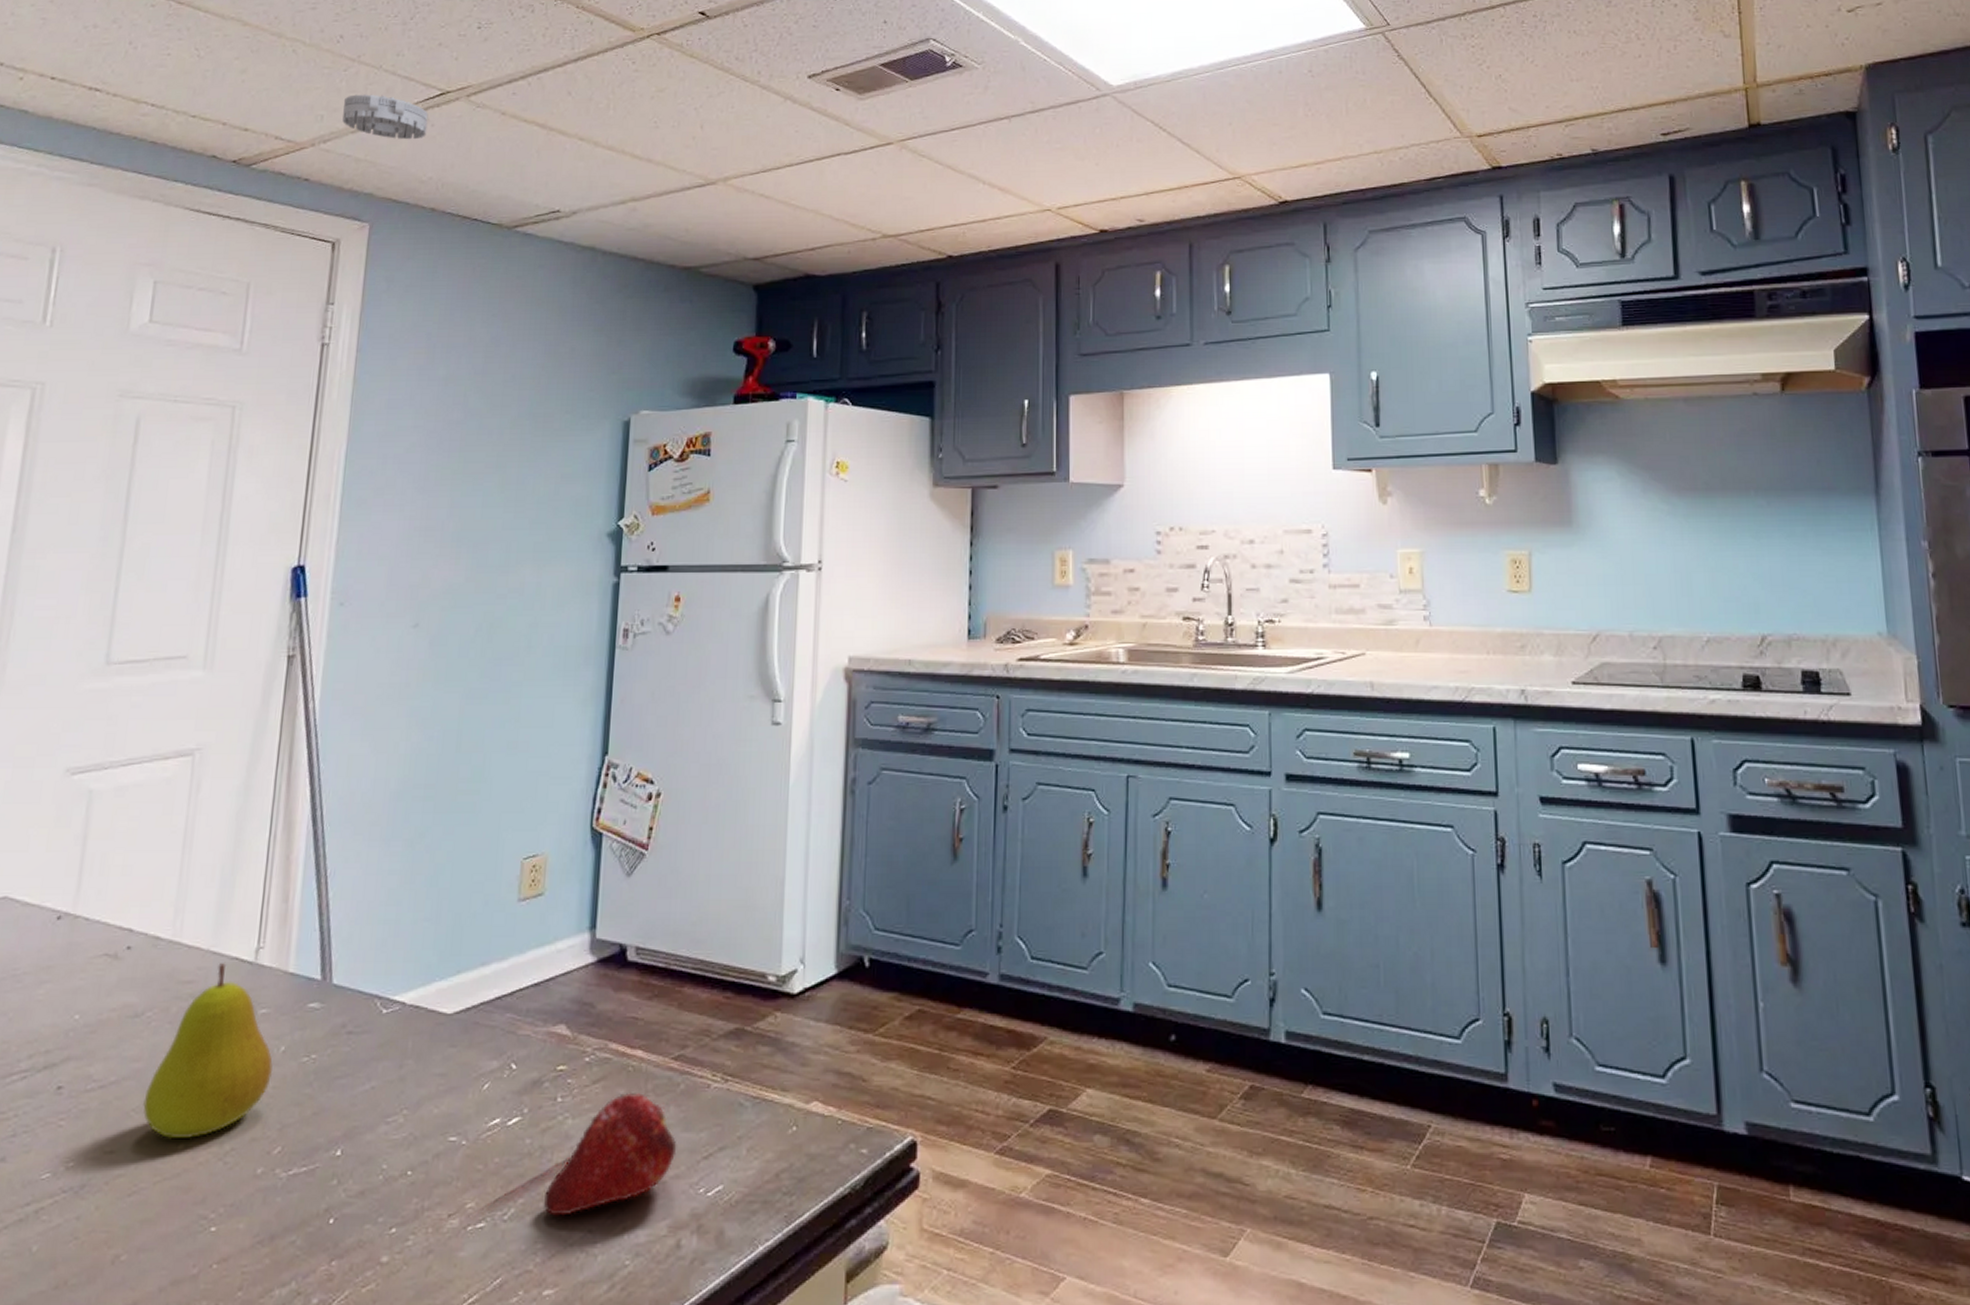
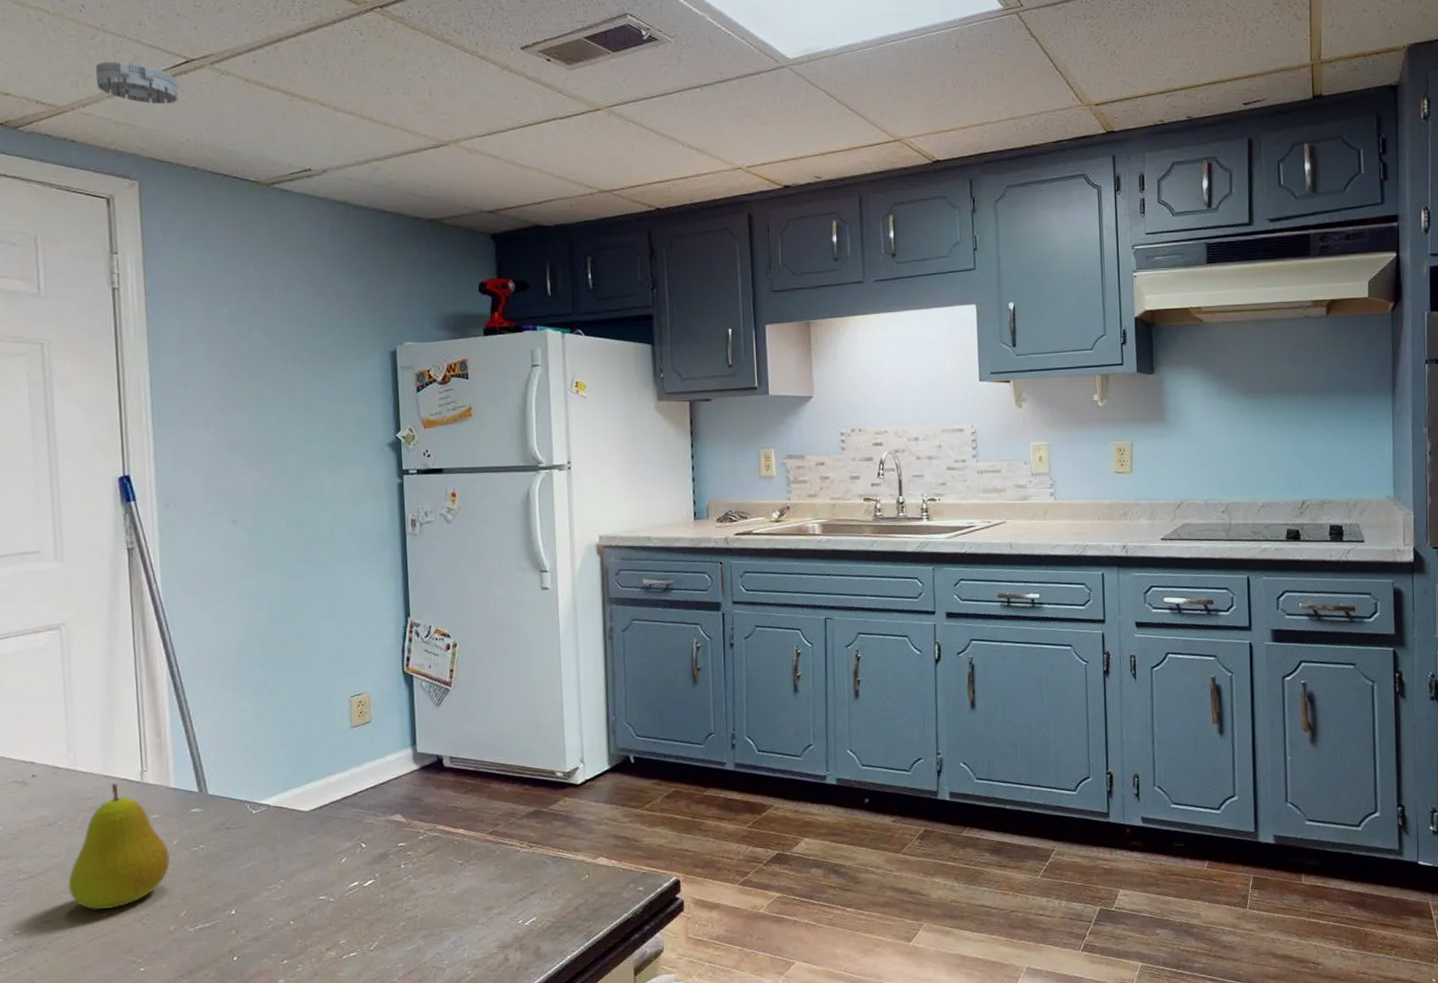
fruit: present [543,1092,677,1216] -> none [399,858,498,945]

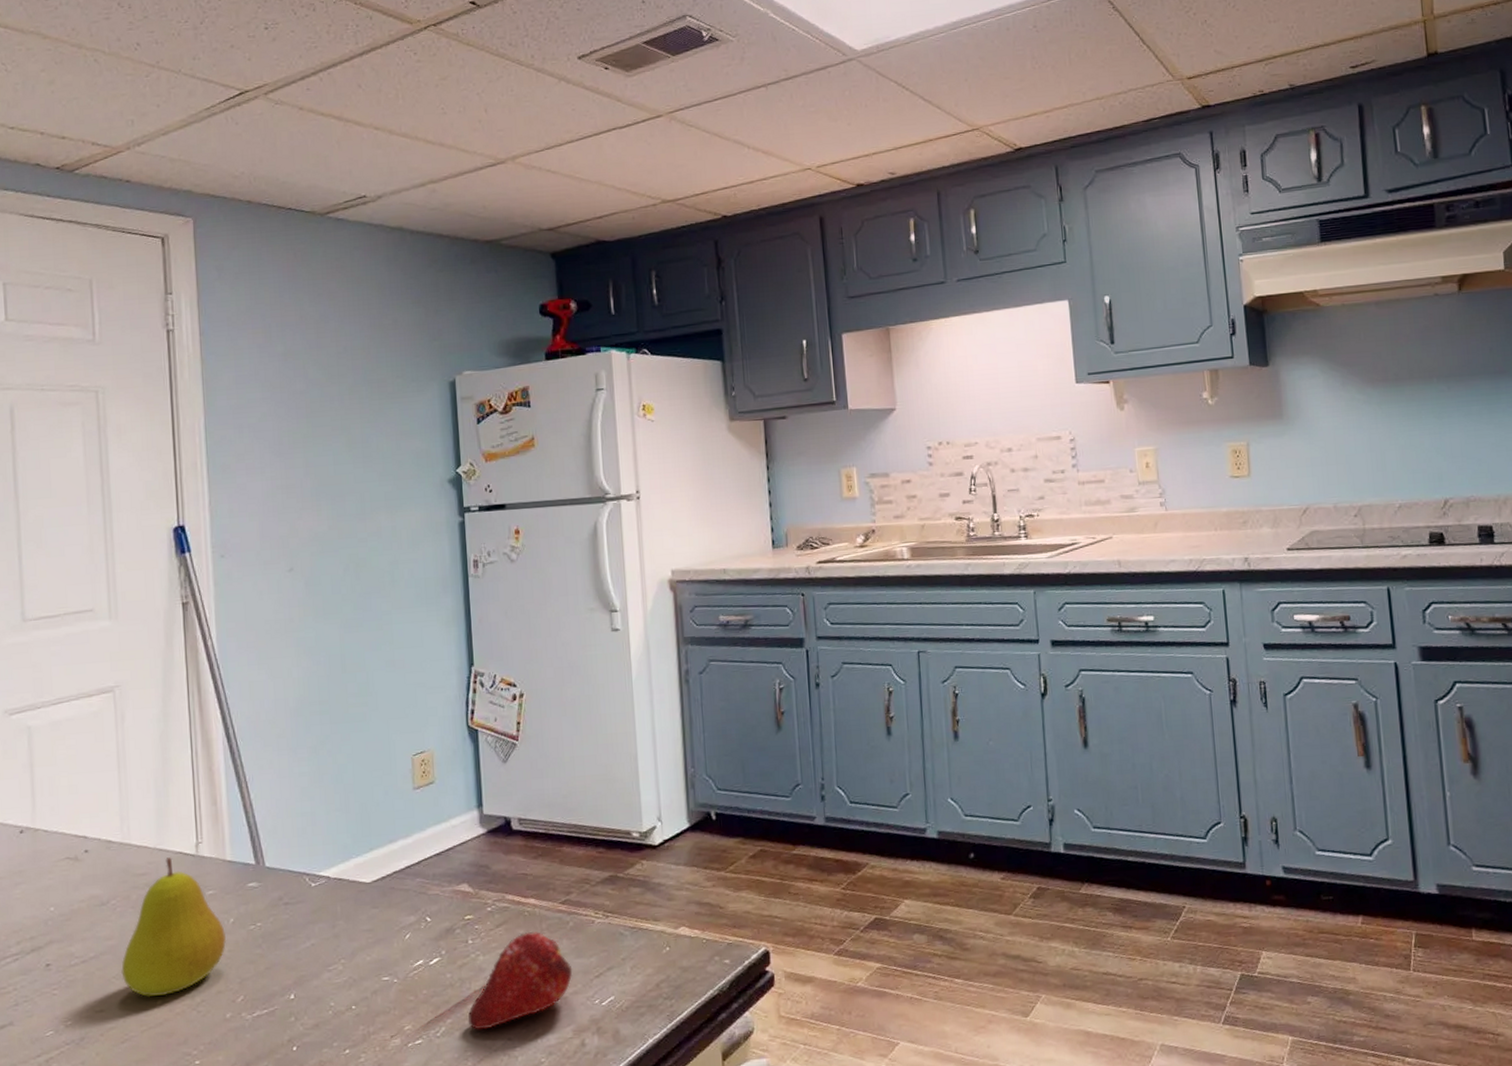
smoke detector: present [96,61,178,105] -> none [151,97,233,139]
fruit: none [399,858,498,945] -> present [468,931,573,1030]

